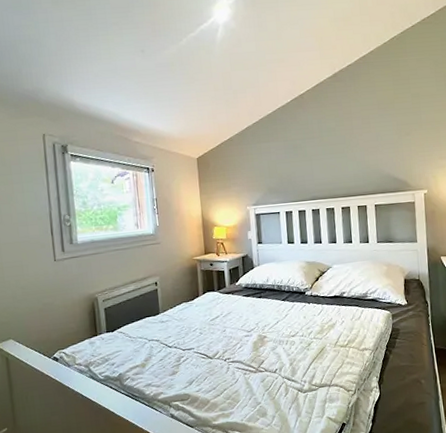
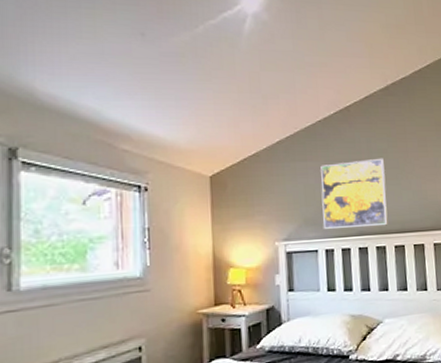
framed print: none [280,135,336,196] -> present [320,158,388,229]

